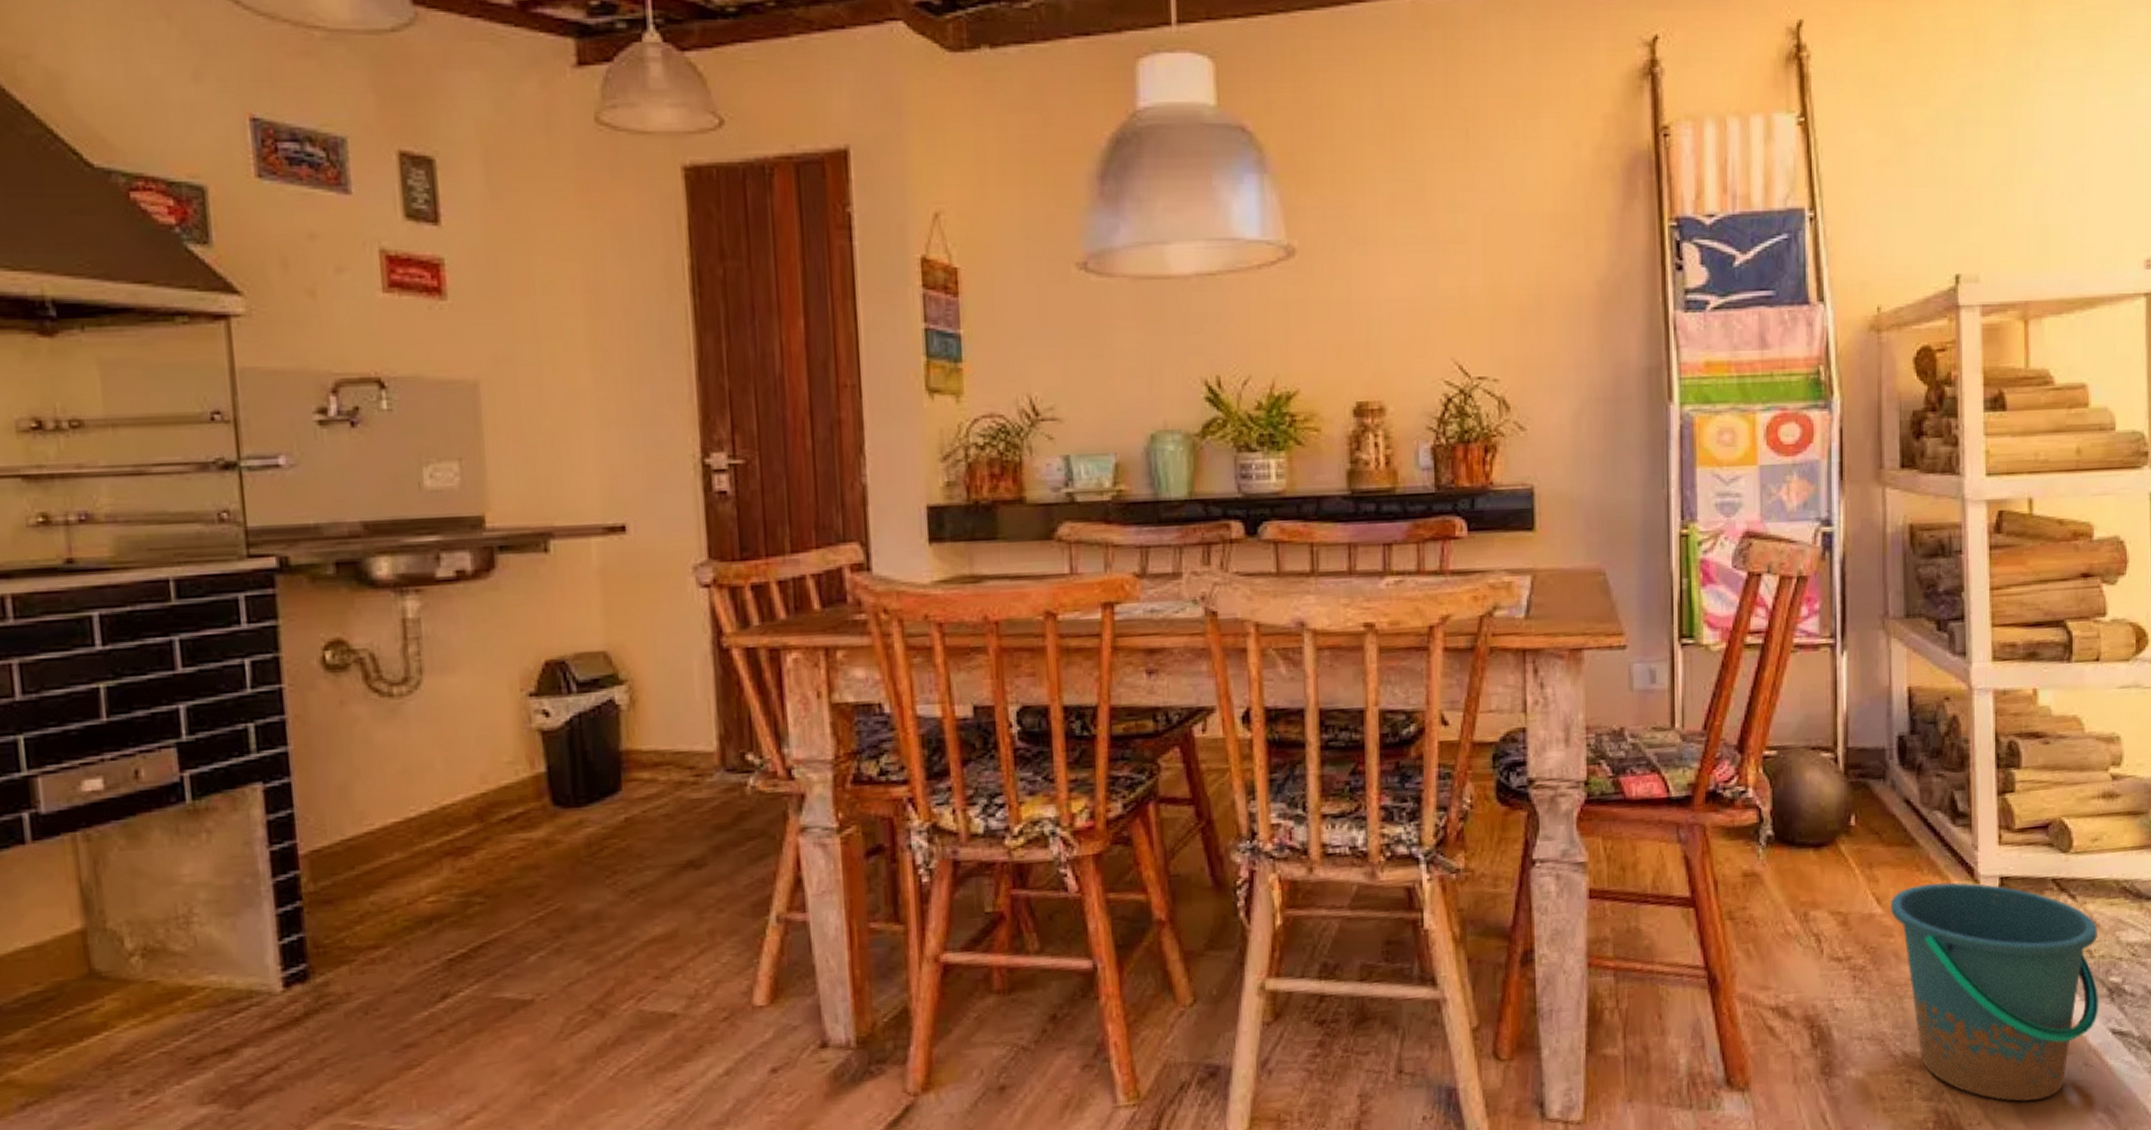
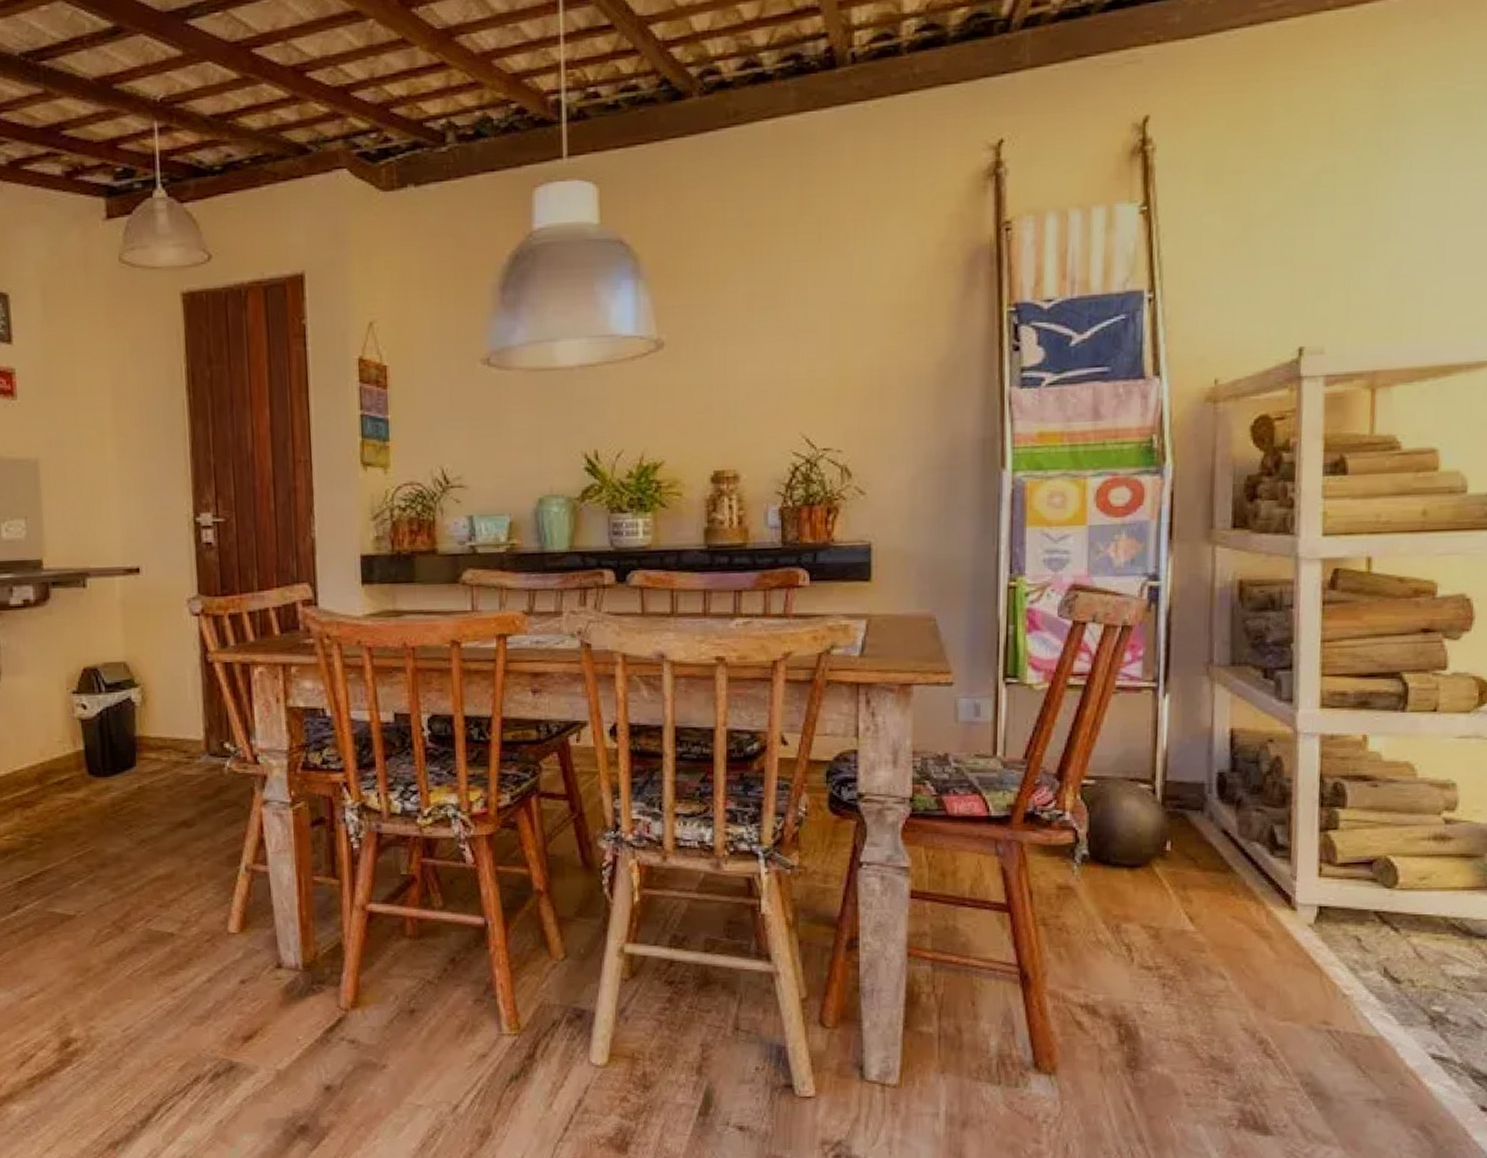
bucket: present [1890,882,2099,1102] -> none [1203,907,1421,1111]

